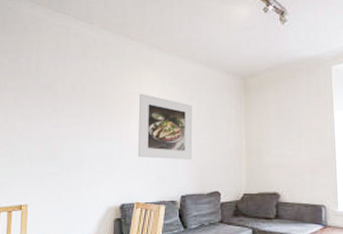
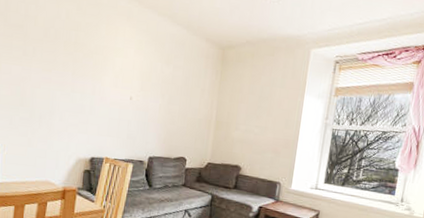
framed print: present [138,93,193,160] -> none [110,48,168,124]

